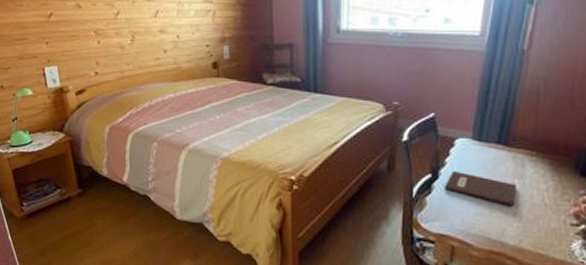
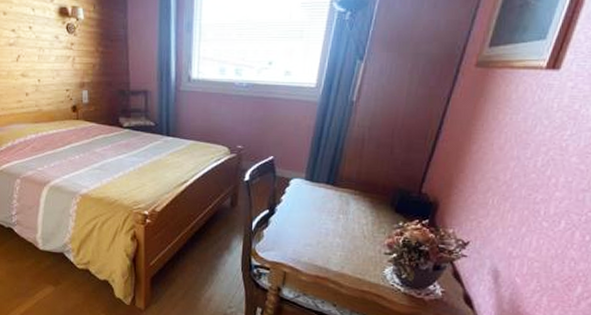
notebook: present [444,171,517,206] -> none [280,208,342,238]

